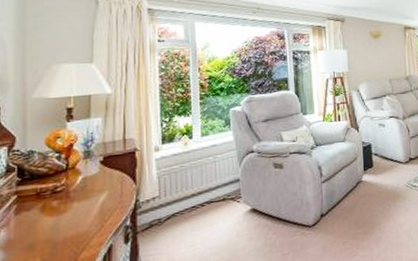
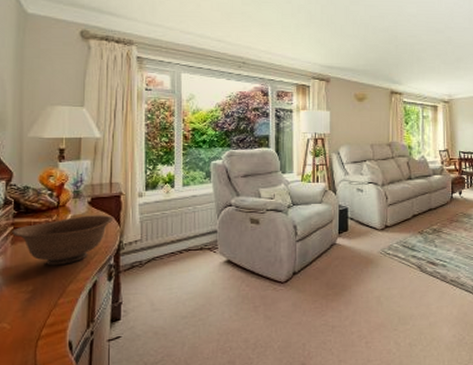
bowl: none [15,173,129,234] -> present [12,215,114,266]

